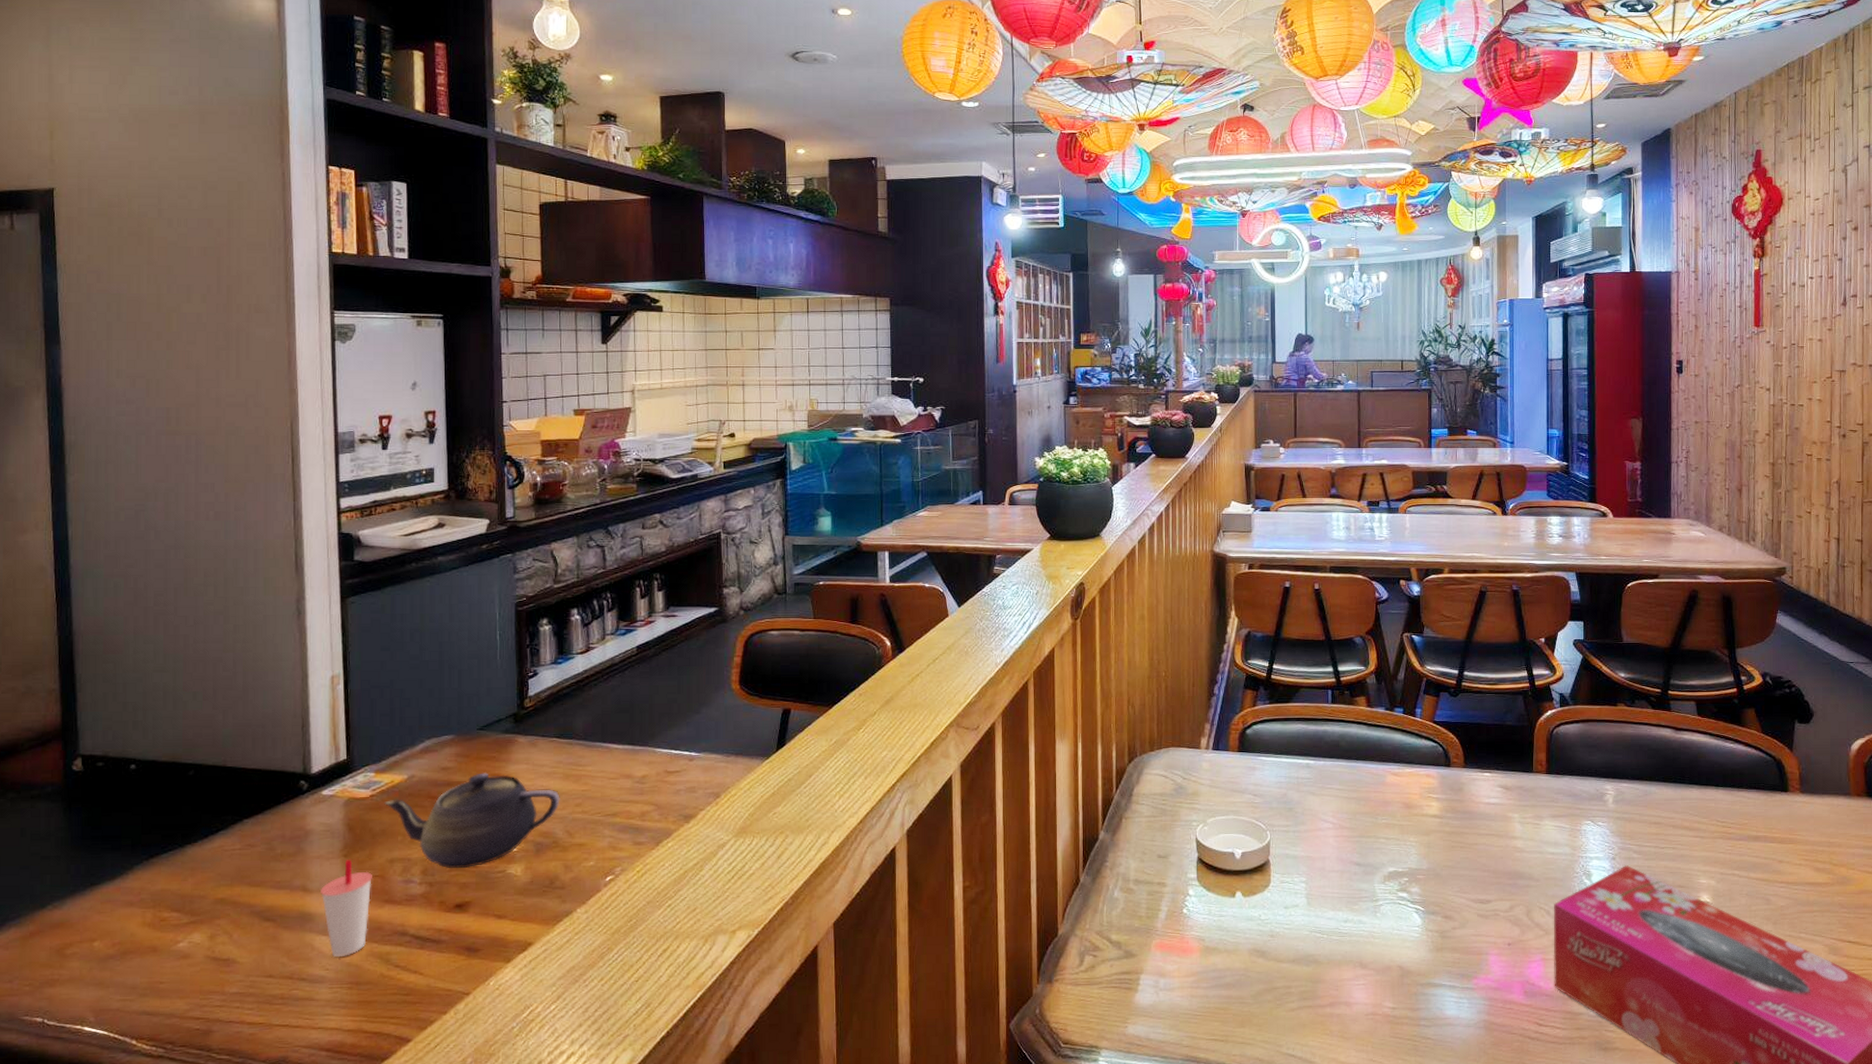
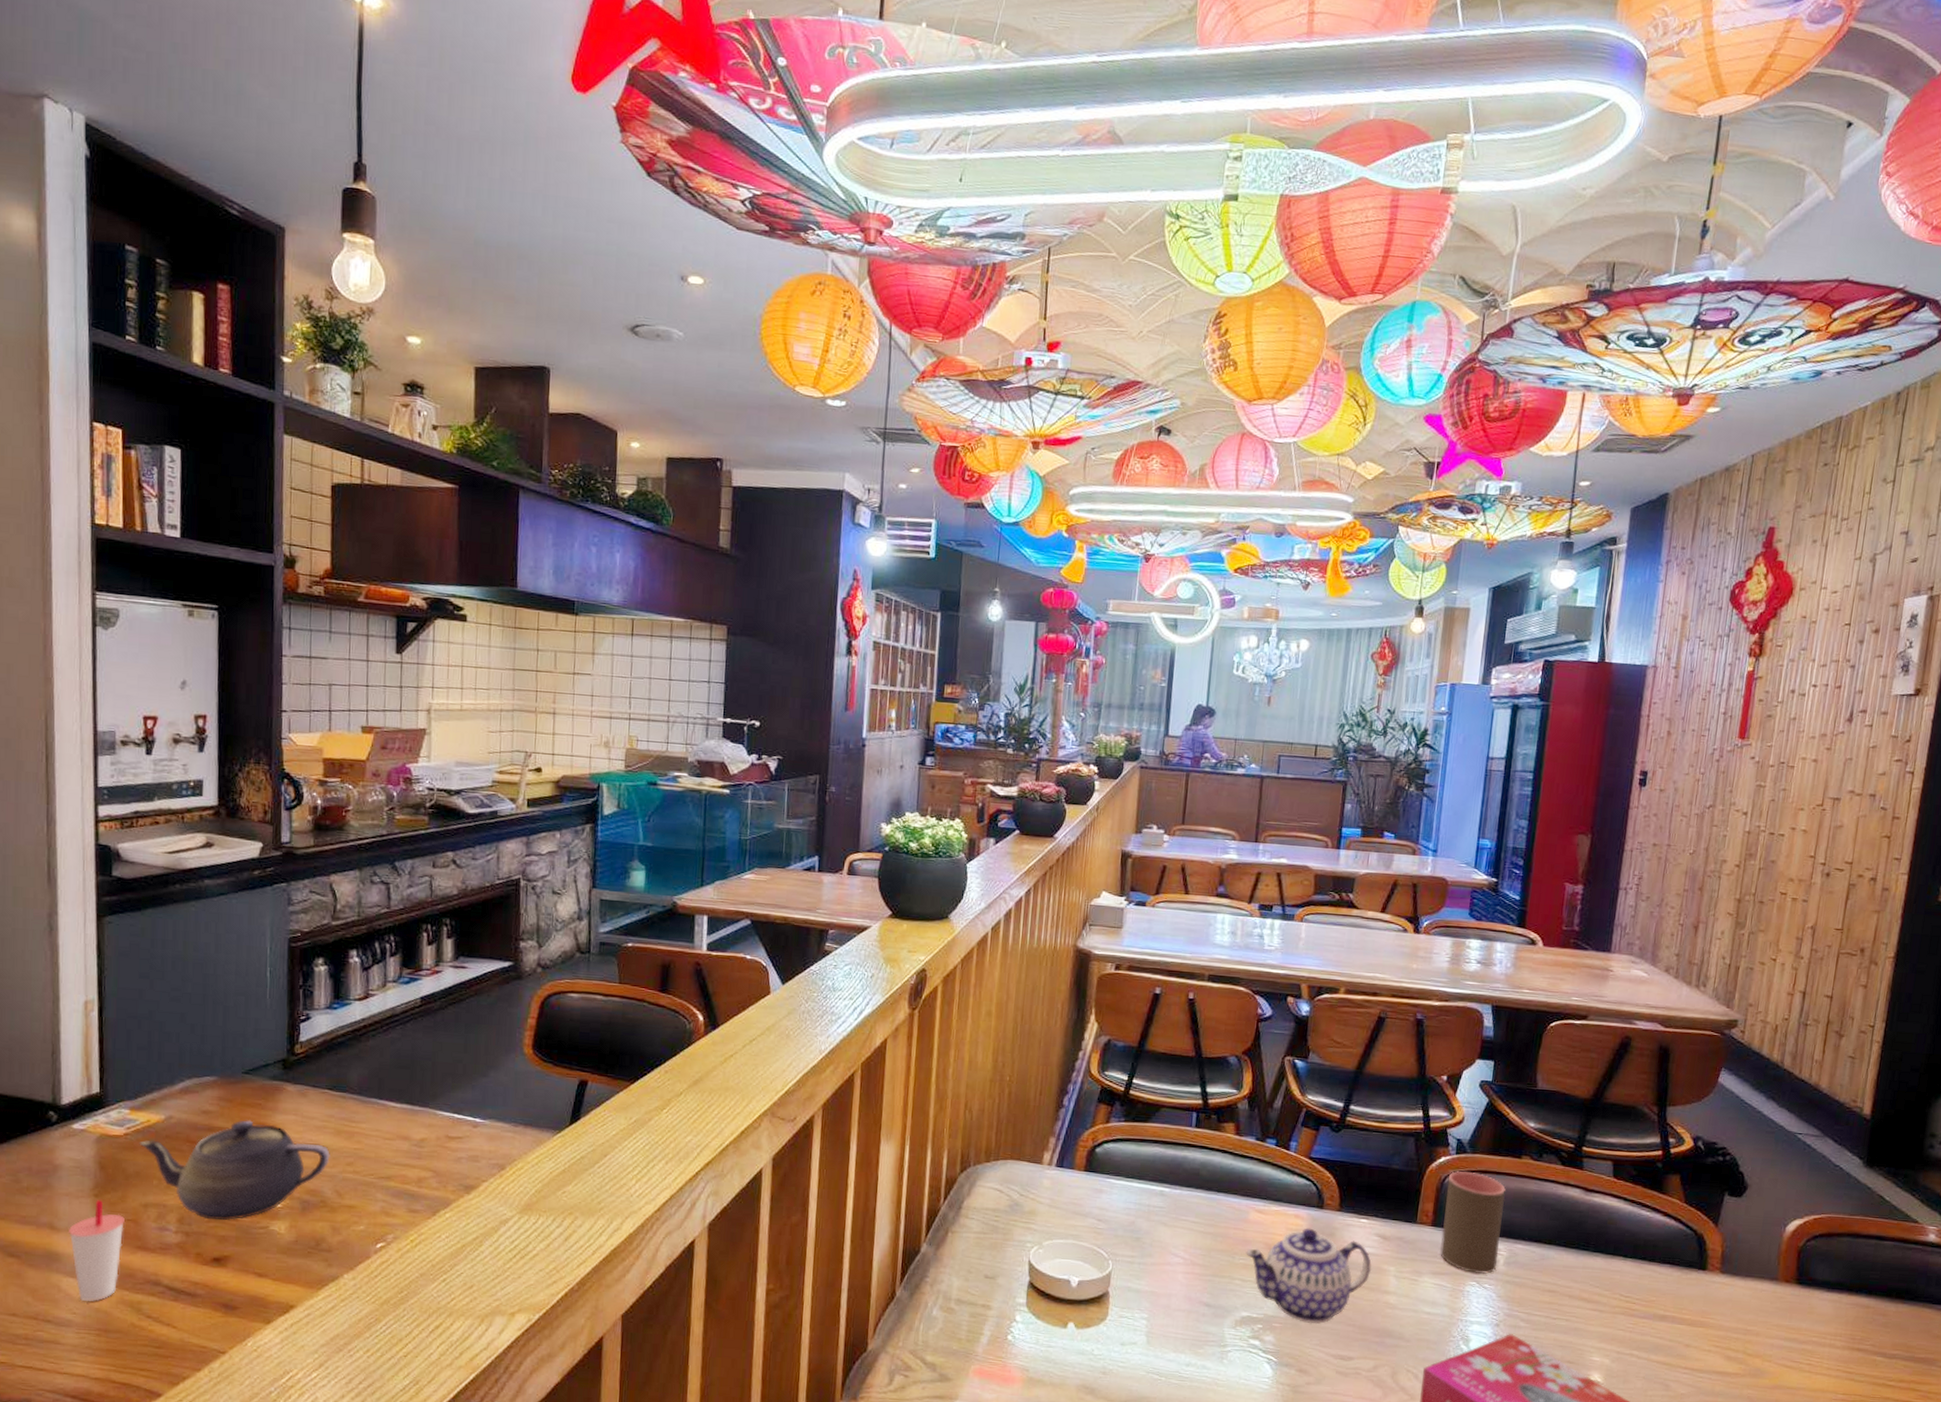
teapot: none [1387,785,1499,873] -> present [1246,1228,1372,1325]
cup: none [1555,722,1607,813] -> present [1440,1171,1506,1274]

